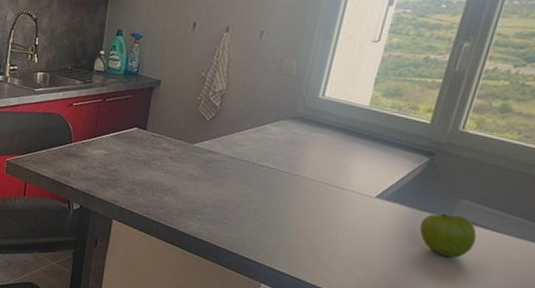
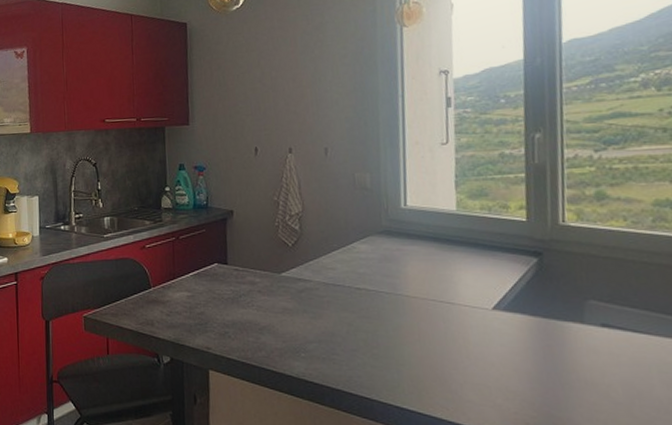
fruit: present [419,213,477,258] -> none [550,318,620,370]

